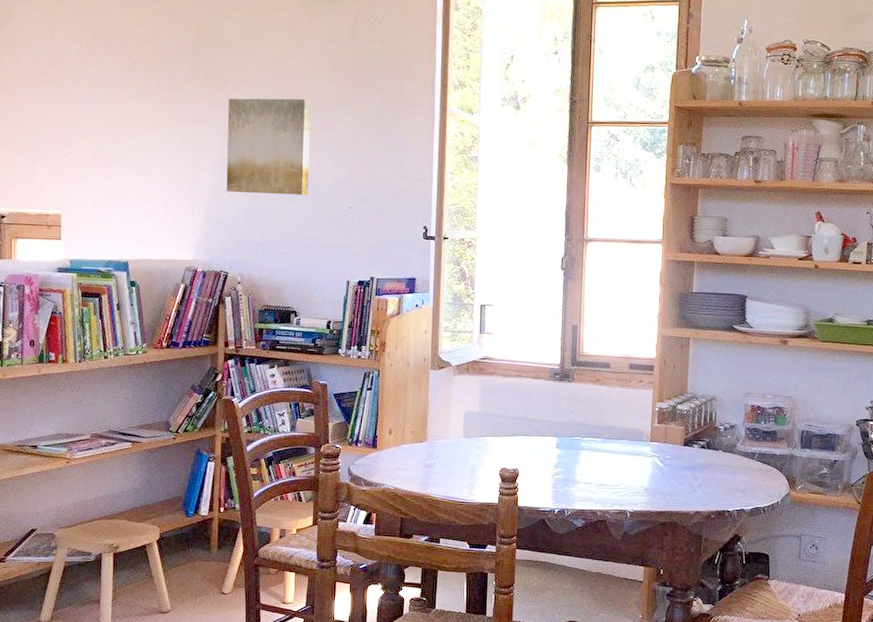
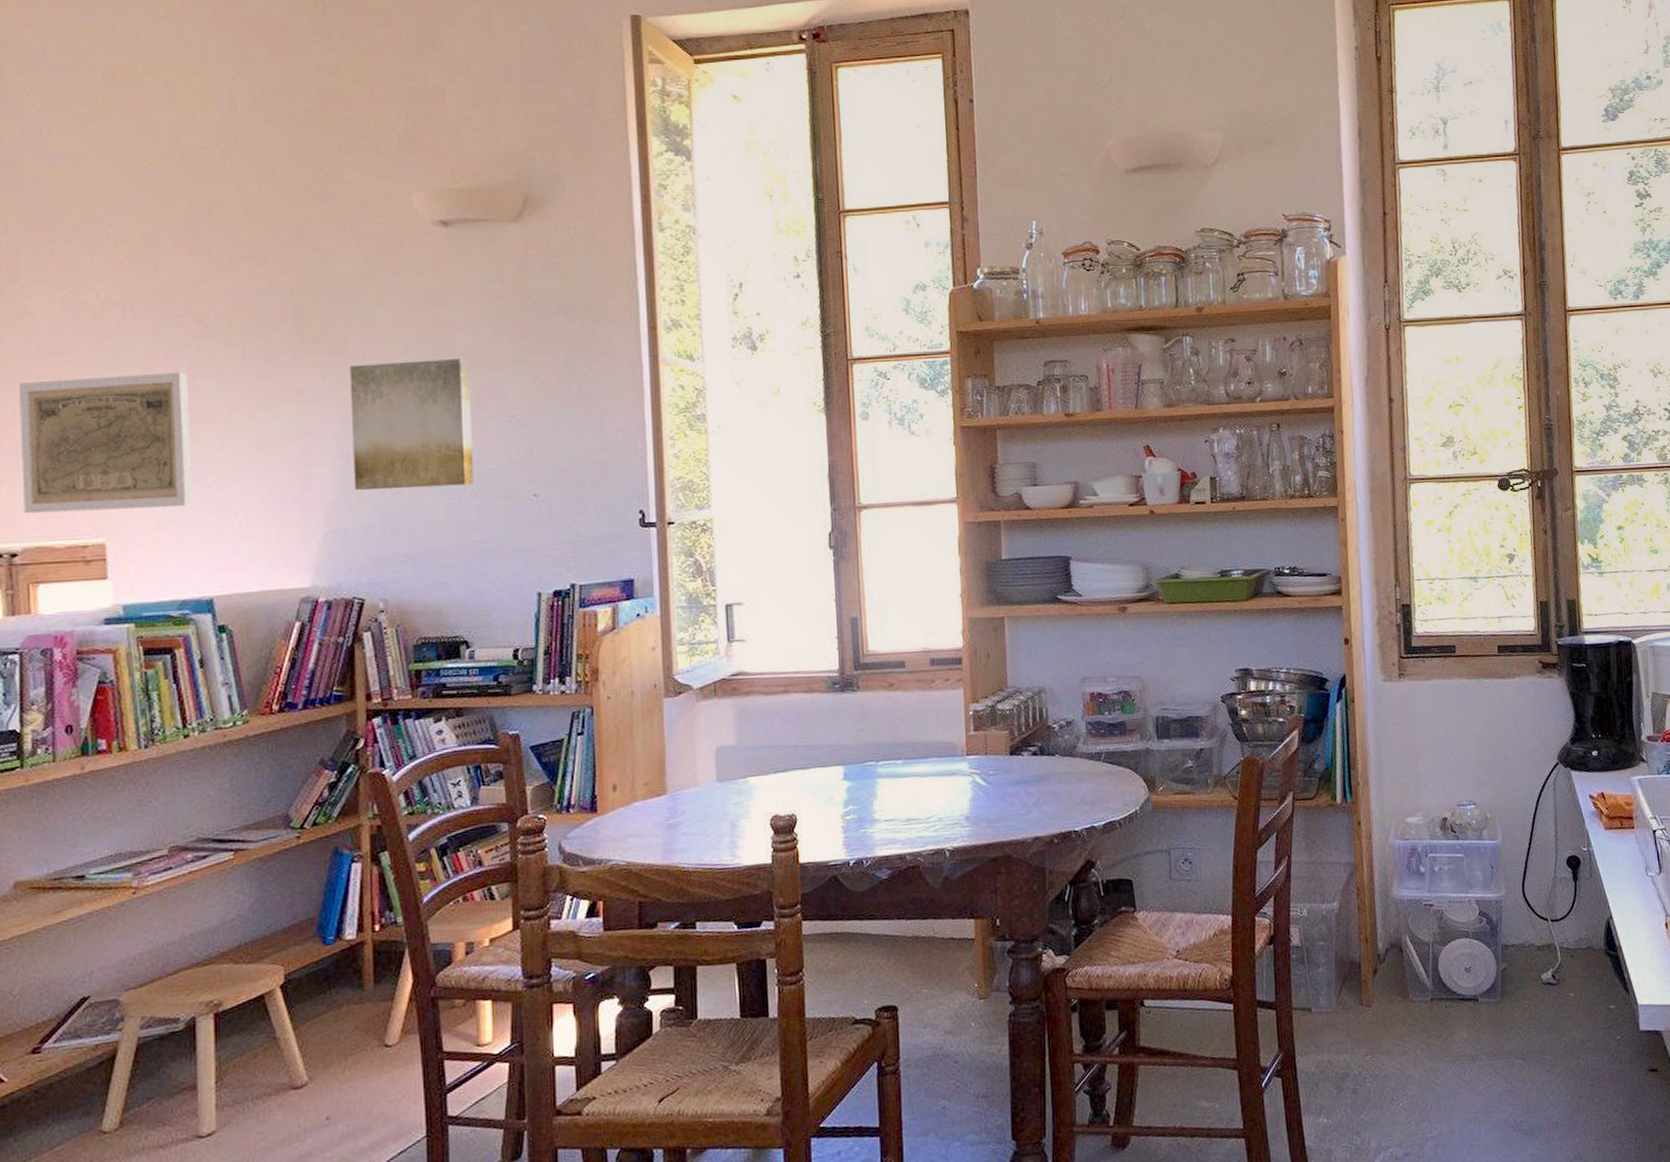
map: none [10,93,120,193] -> present [18,371,193,514]

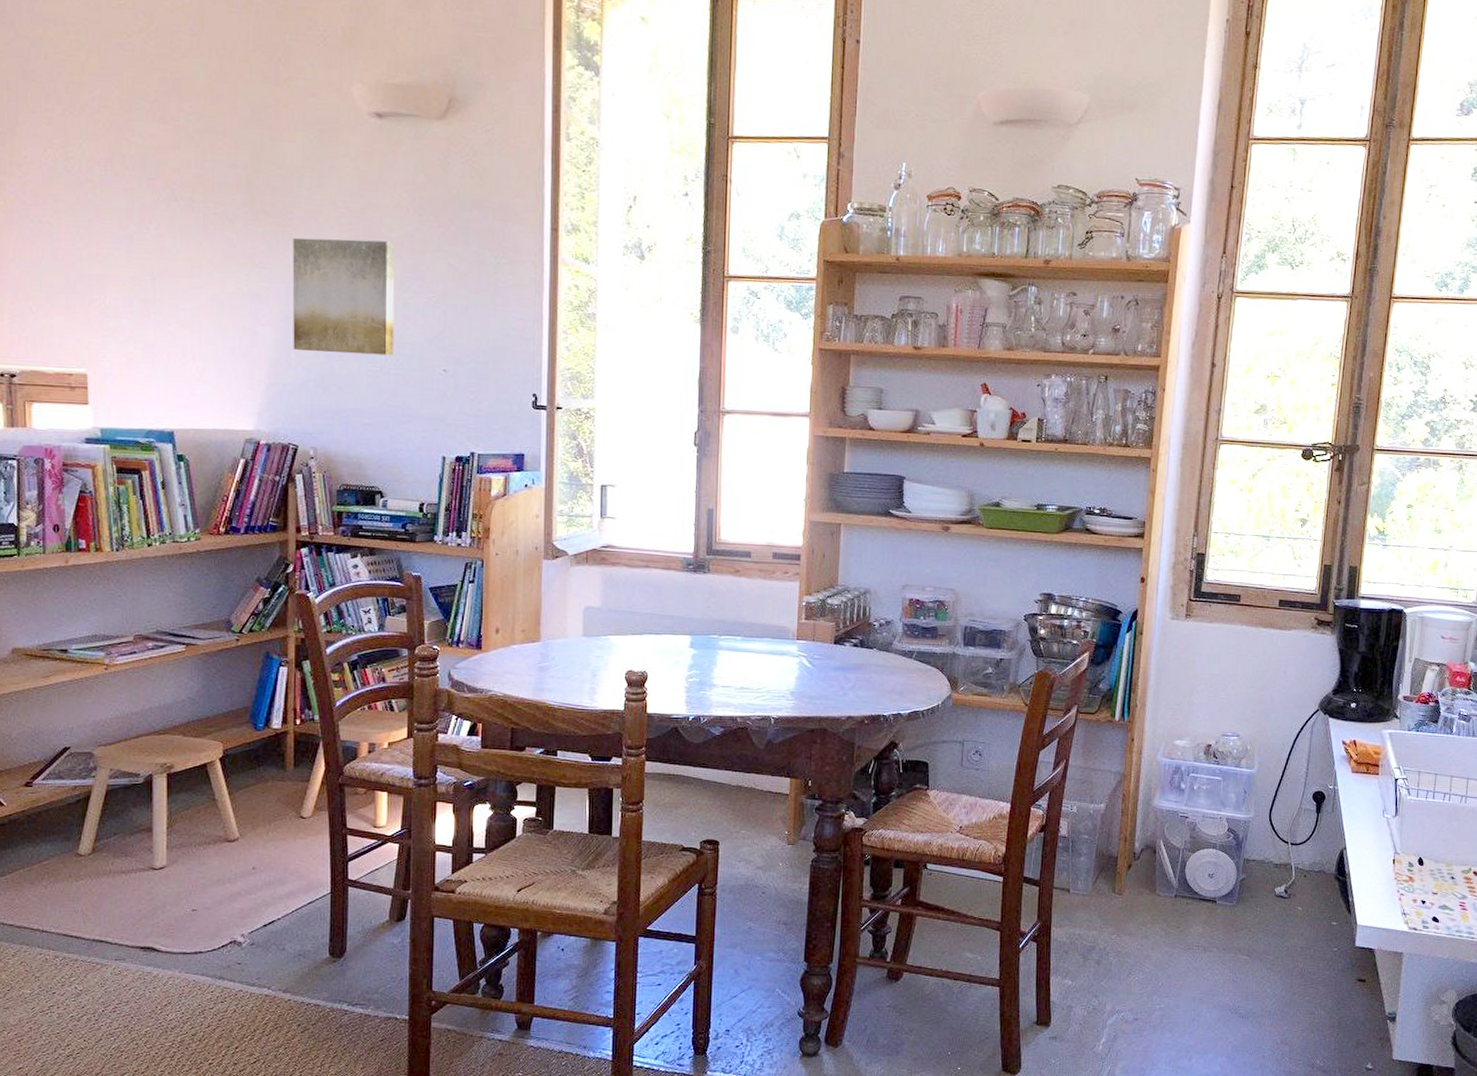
map: present [18,371,193,514] -> none [17,225,159,349]

